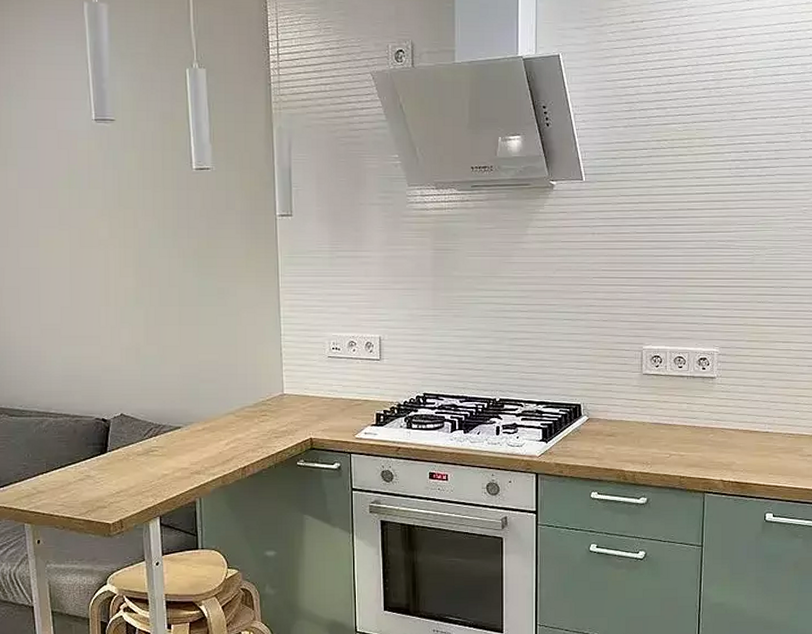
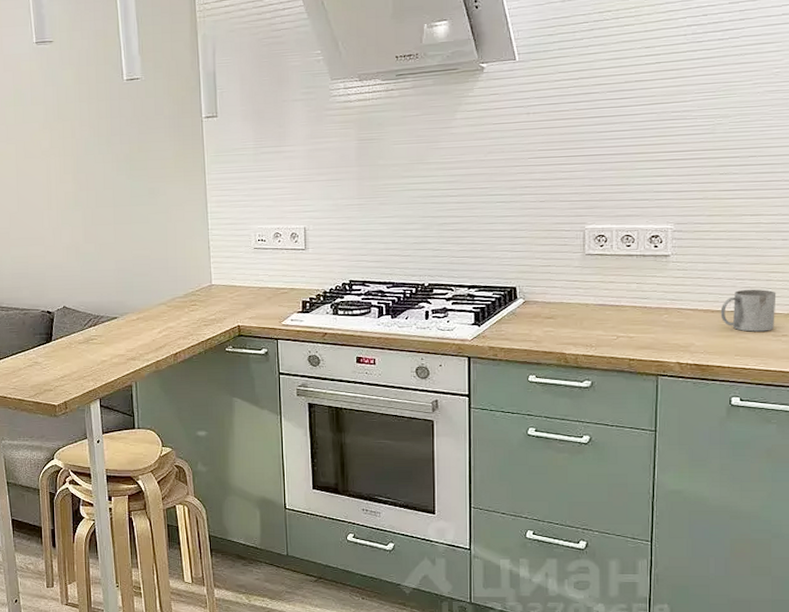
mug: none [757,411,803,452] -> present [720,289,777,332]

